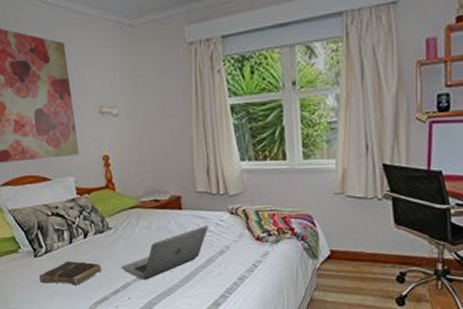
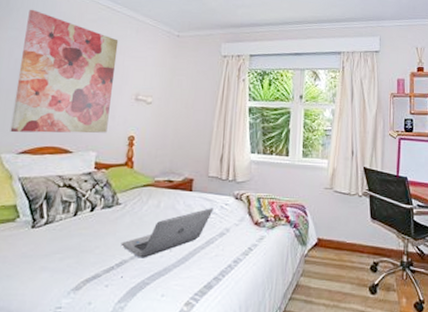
book: present [39,260,102,285] -> none [30,233,101,260]

